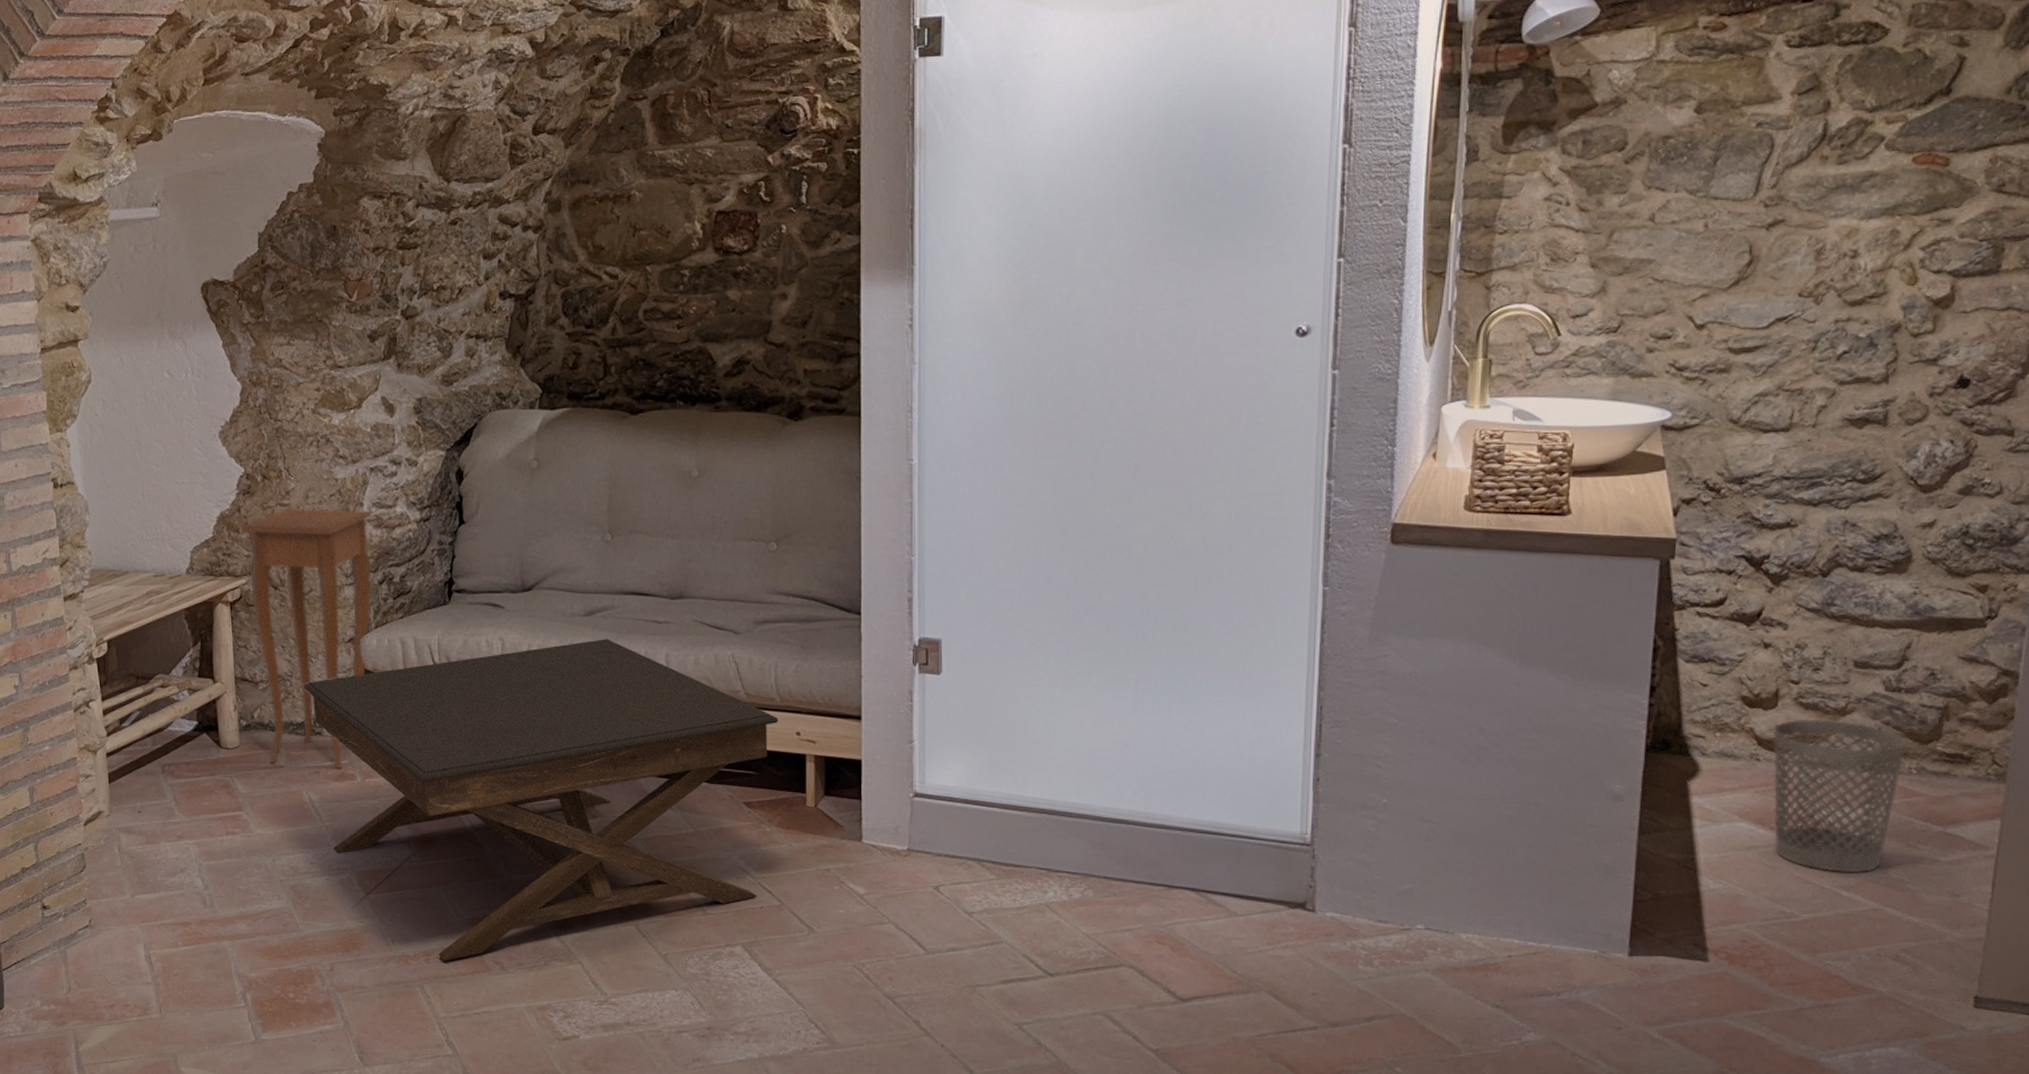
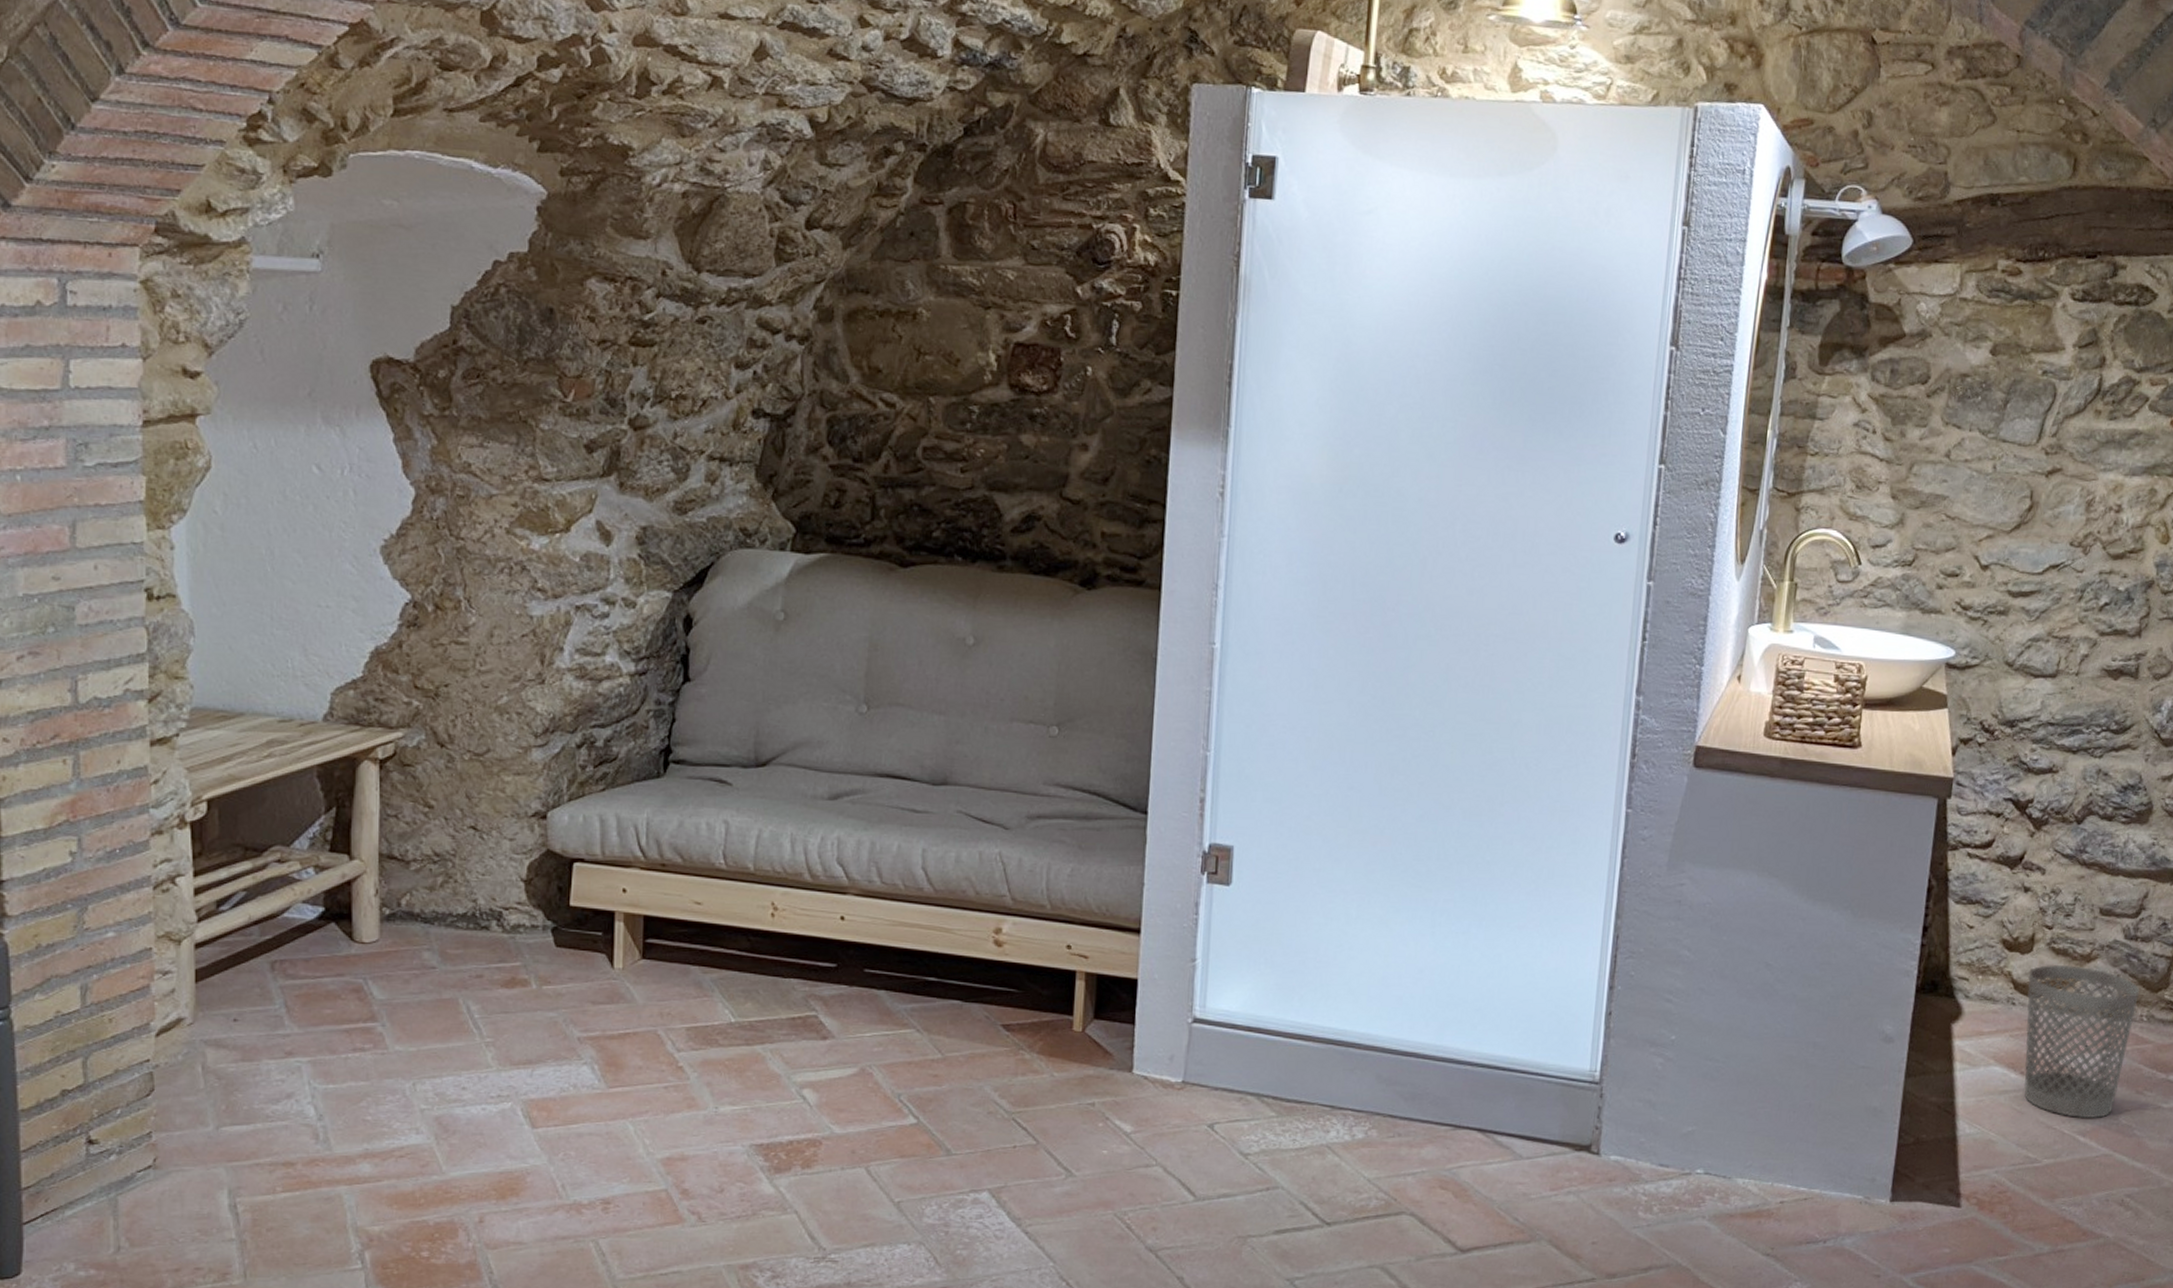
side table: present [241,508,372,769] -> none [402,648,574,972]
coffee table: present [303,639,779,961] -> none [469,827,1048,1211]

